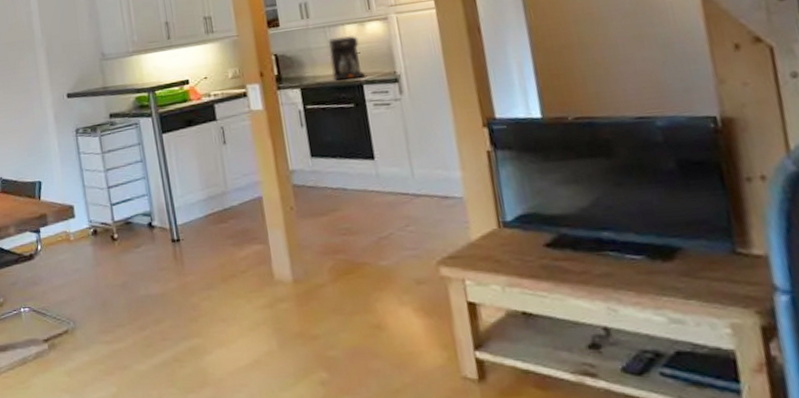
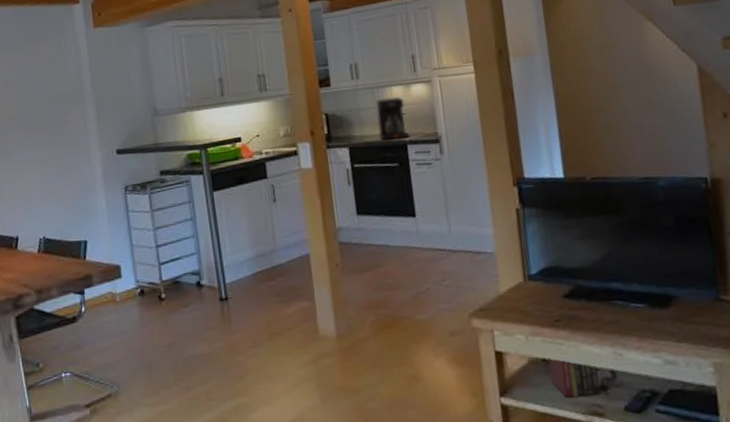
books: none [529,267,593,356] -> present [549,316,601,399]

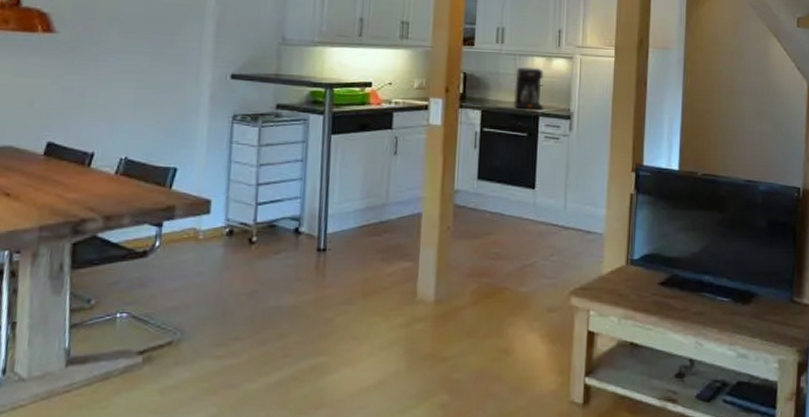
books: present [549,316,601,399] -> none [636,304,678,383]

